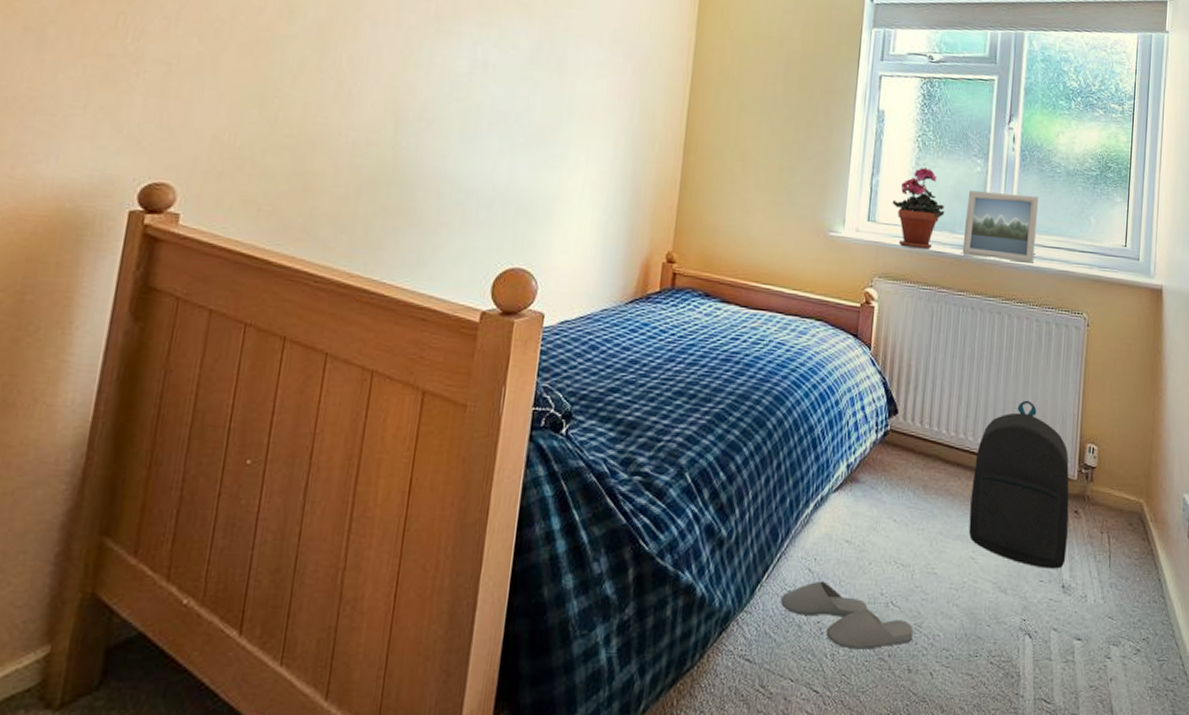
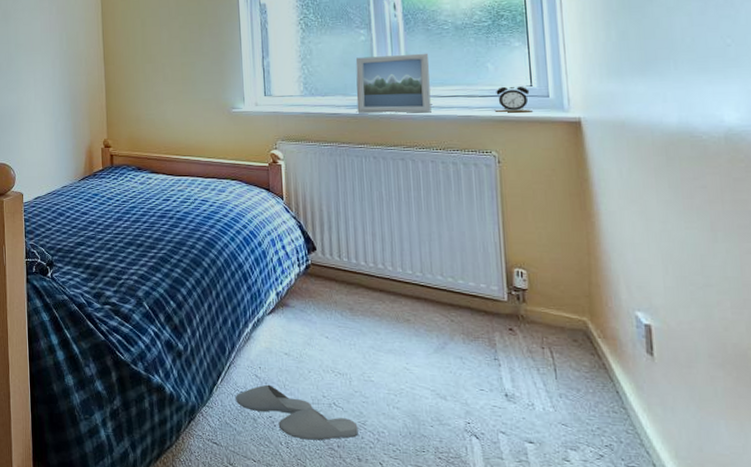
potted plant: present [892,167,945,250] -> none [284,44,335,114]
backpack: present [968,400,1069,569] -> none [397,233,506,380]
alarm clock: none [1092,242,1124,275] -> present [496,84,533,113]

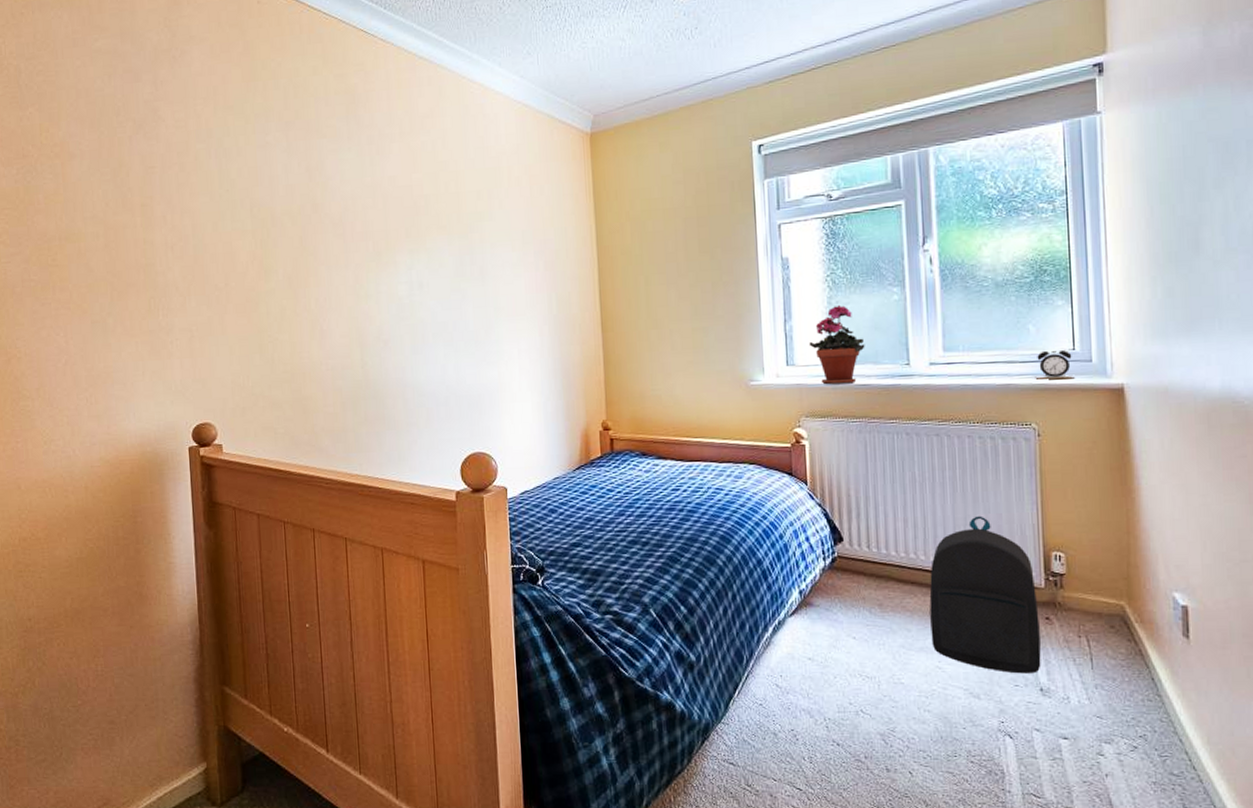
slippers: present [236,384,358,441] -> none [754,694,887,752]
potted plant: none [284,44,335,114] -> present [809,304,865,386]
picture frame: present [355,53,432,113] -> none [887,313,969,384]
backpack: none [397,233,506,380] -> present [929,515,1041,674]

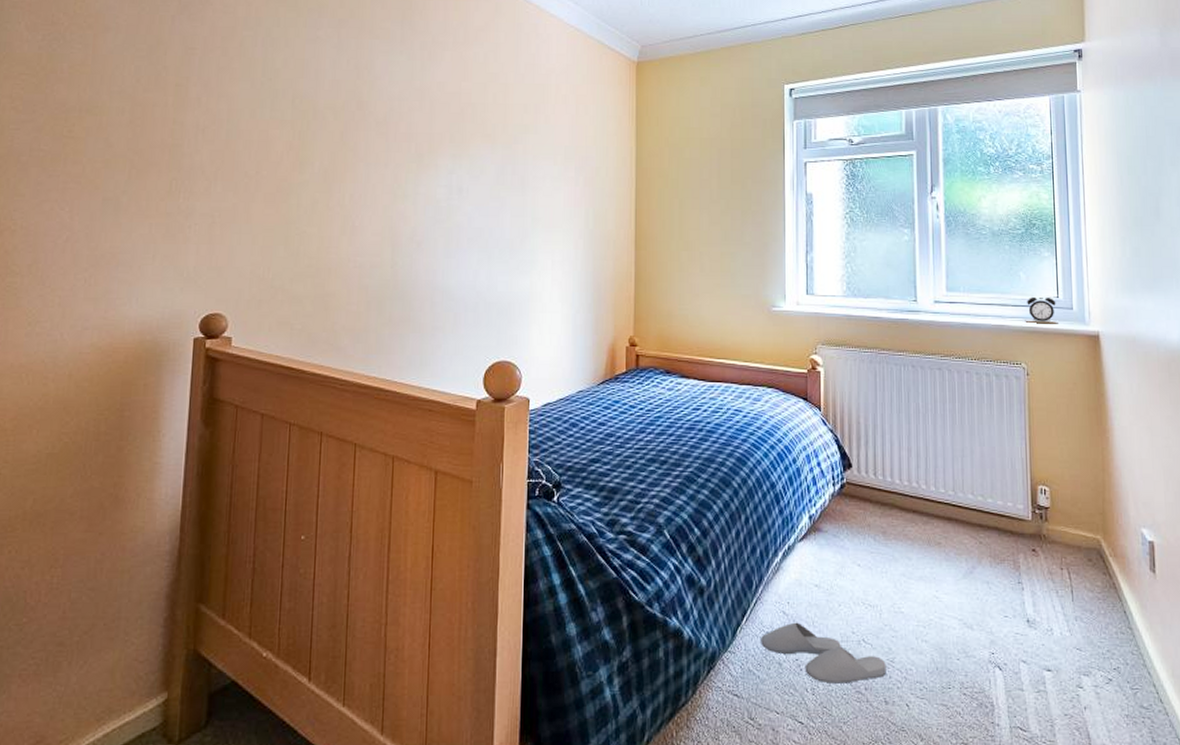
slippers: none [754,694,887,752] -> present [761,622,886,684]
potted plant: present [809,304,865,386] -> none [827,241,878,317]
backpack: present [929,515,1041,674] -> none [929,448,1028,605]

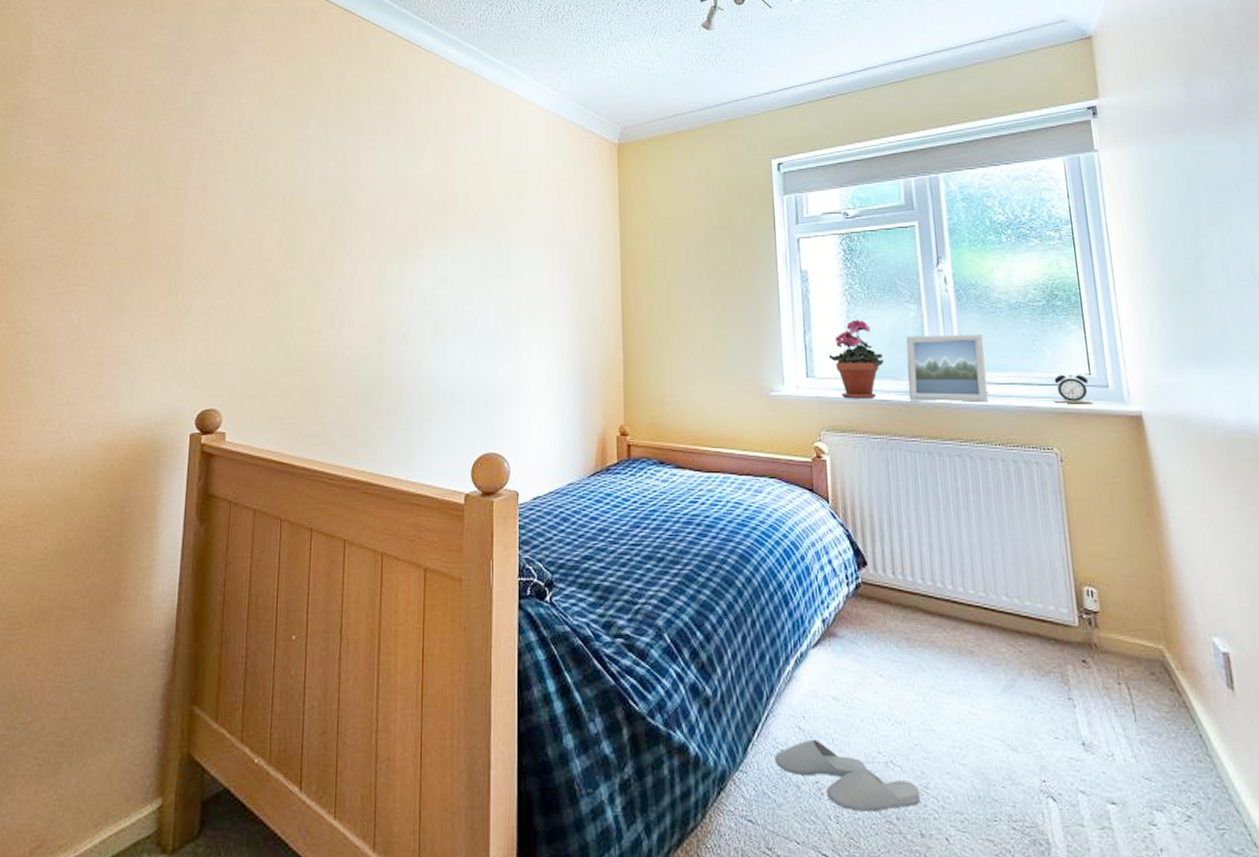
potted plant: none [827,241,878,317] -> present [828,319,884,400]
picture frame: none [898,257,968,321] -> present [906,334,988,402]

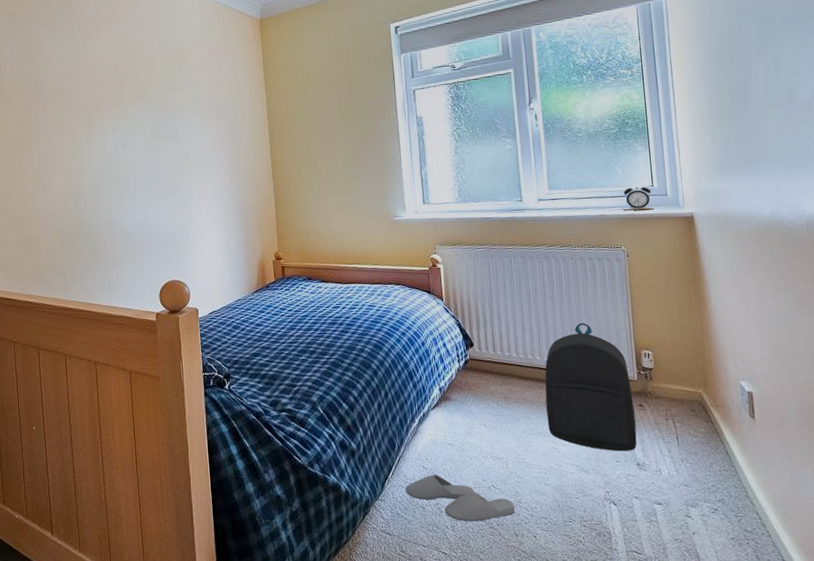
potted plant: present [828,319,884,400] -> none [440,153,486,219]
picture frame: present [906,334,988,402] -> none [503,159,570,217]
backpack: none [958,544,1081,725] -> present [544,322,637,452]

